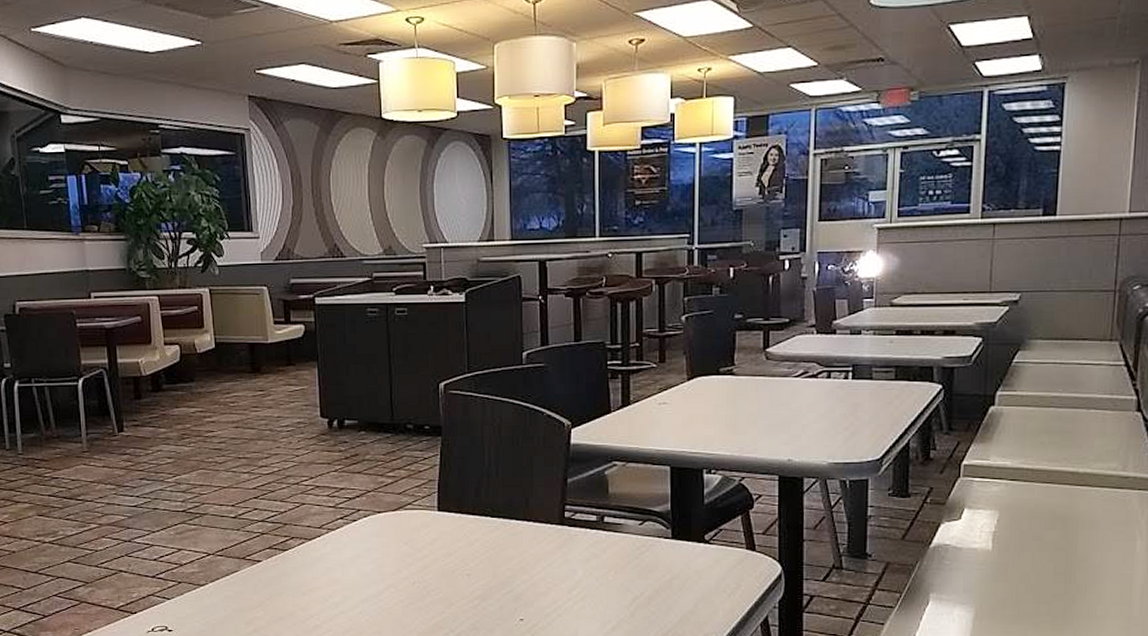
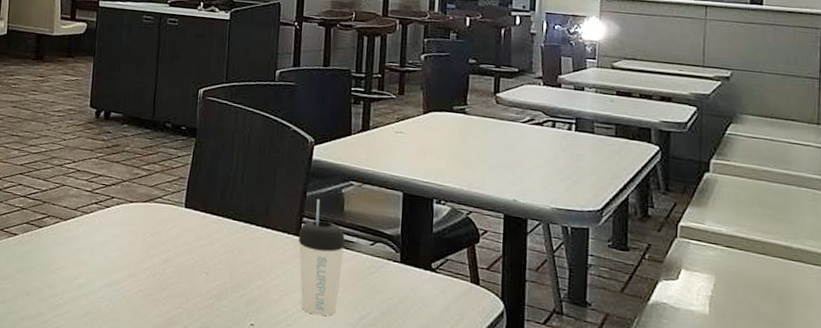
beverage cup: none [562,485,612,602] -> present [298,199,345,316]

